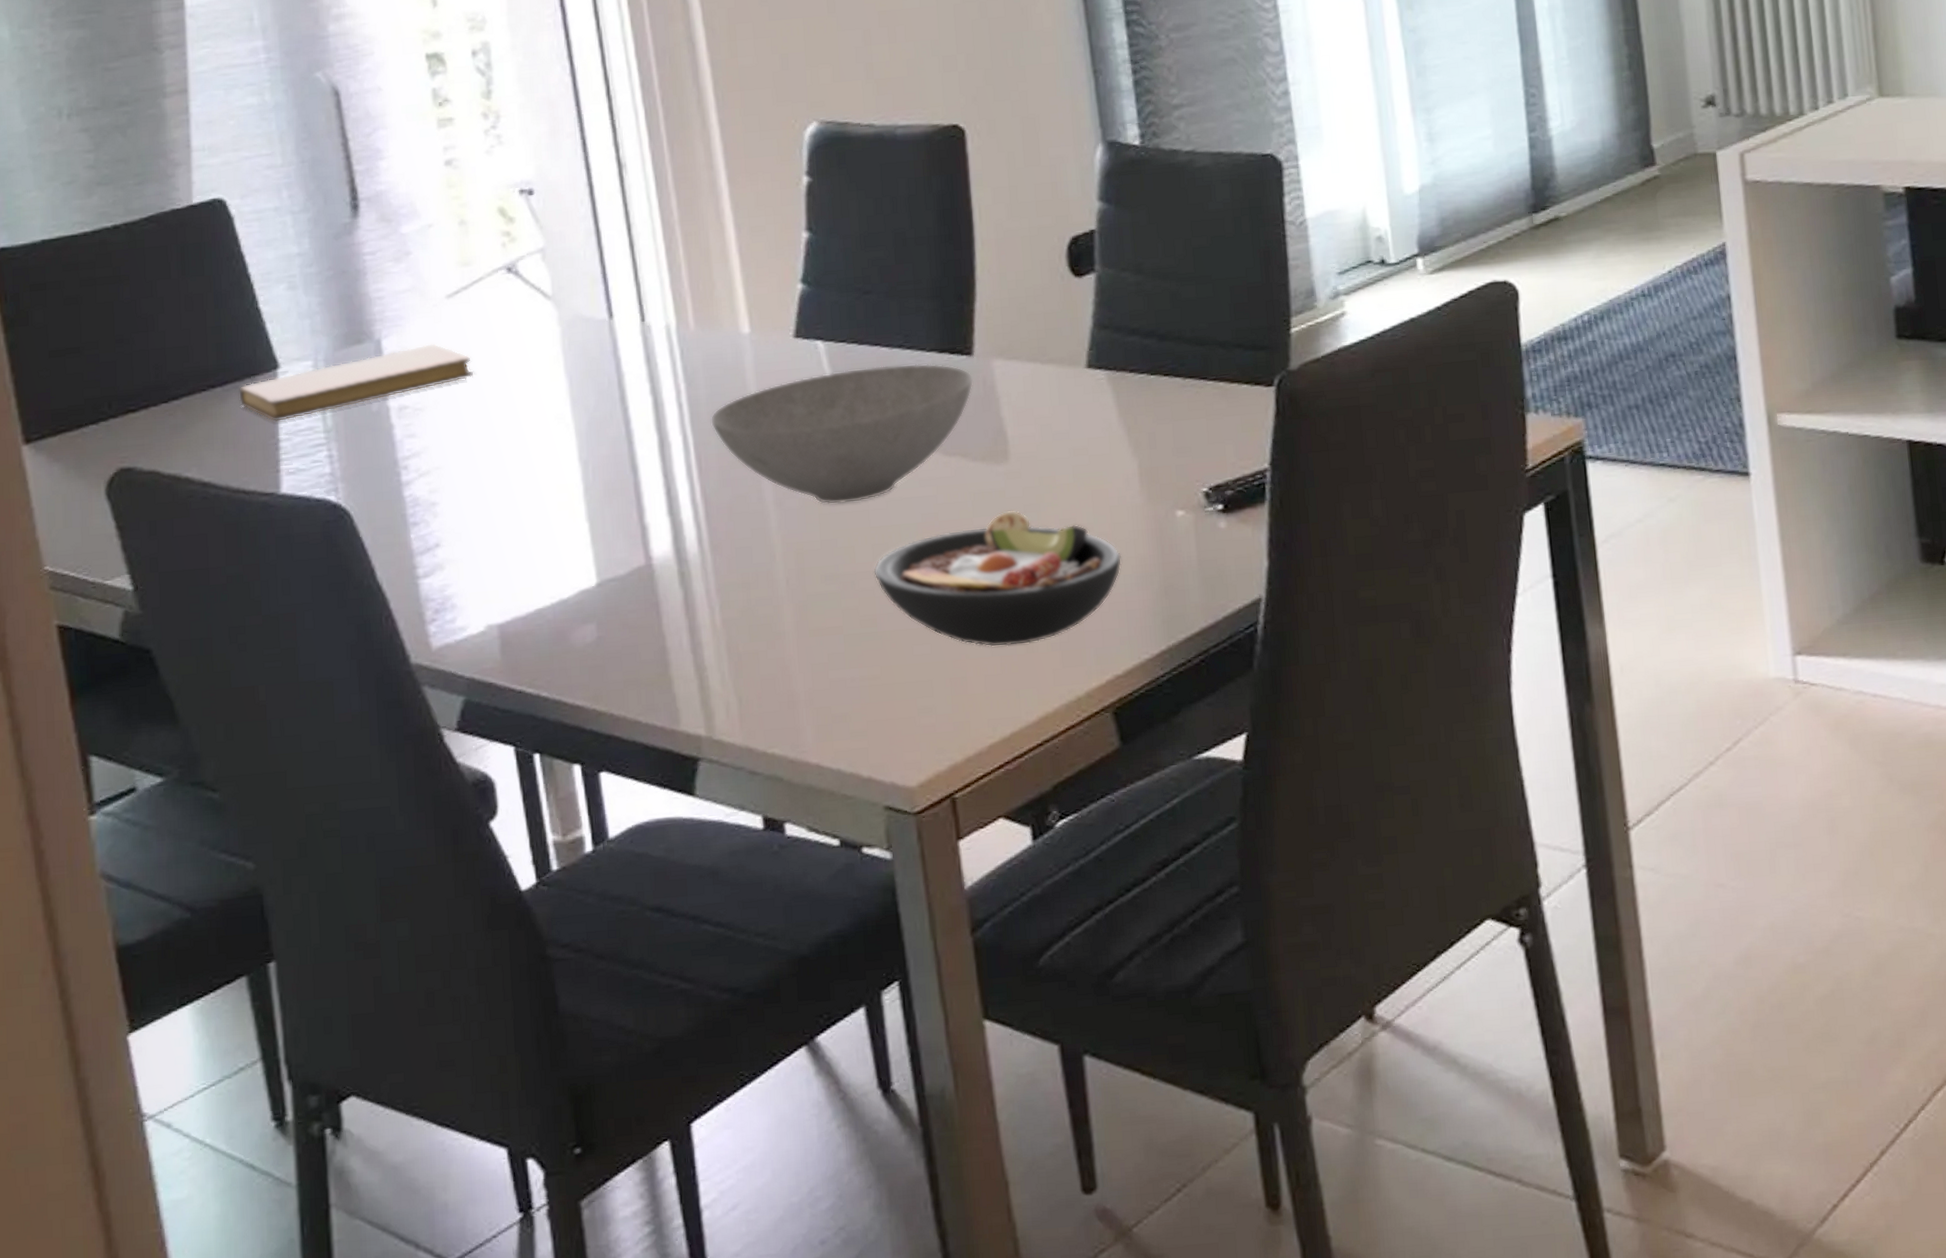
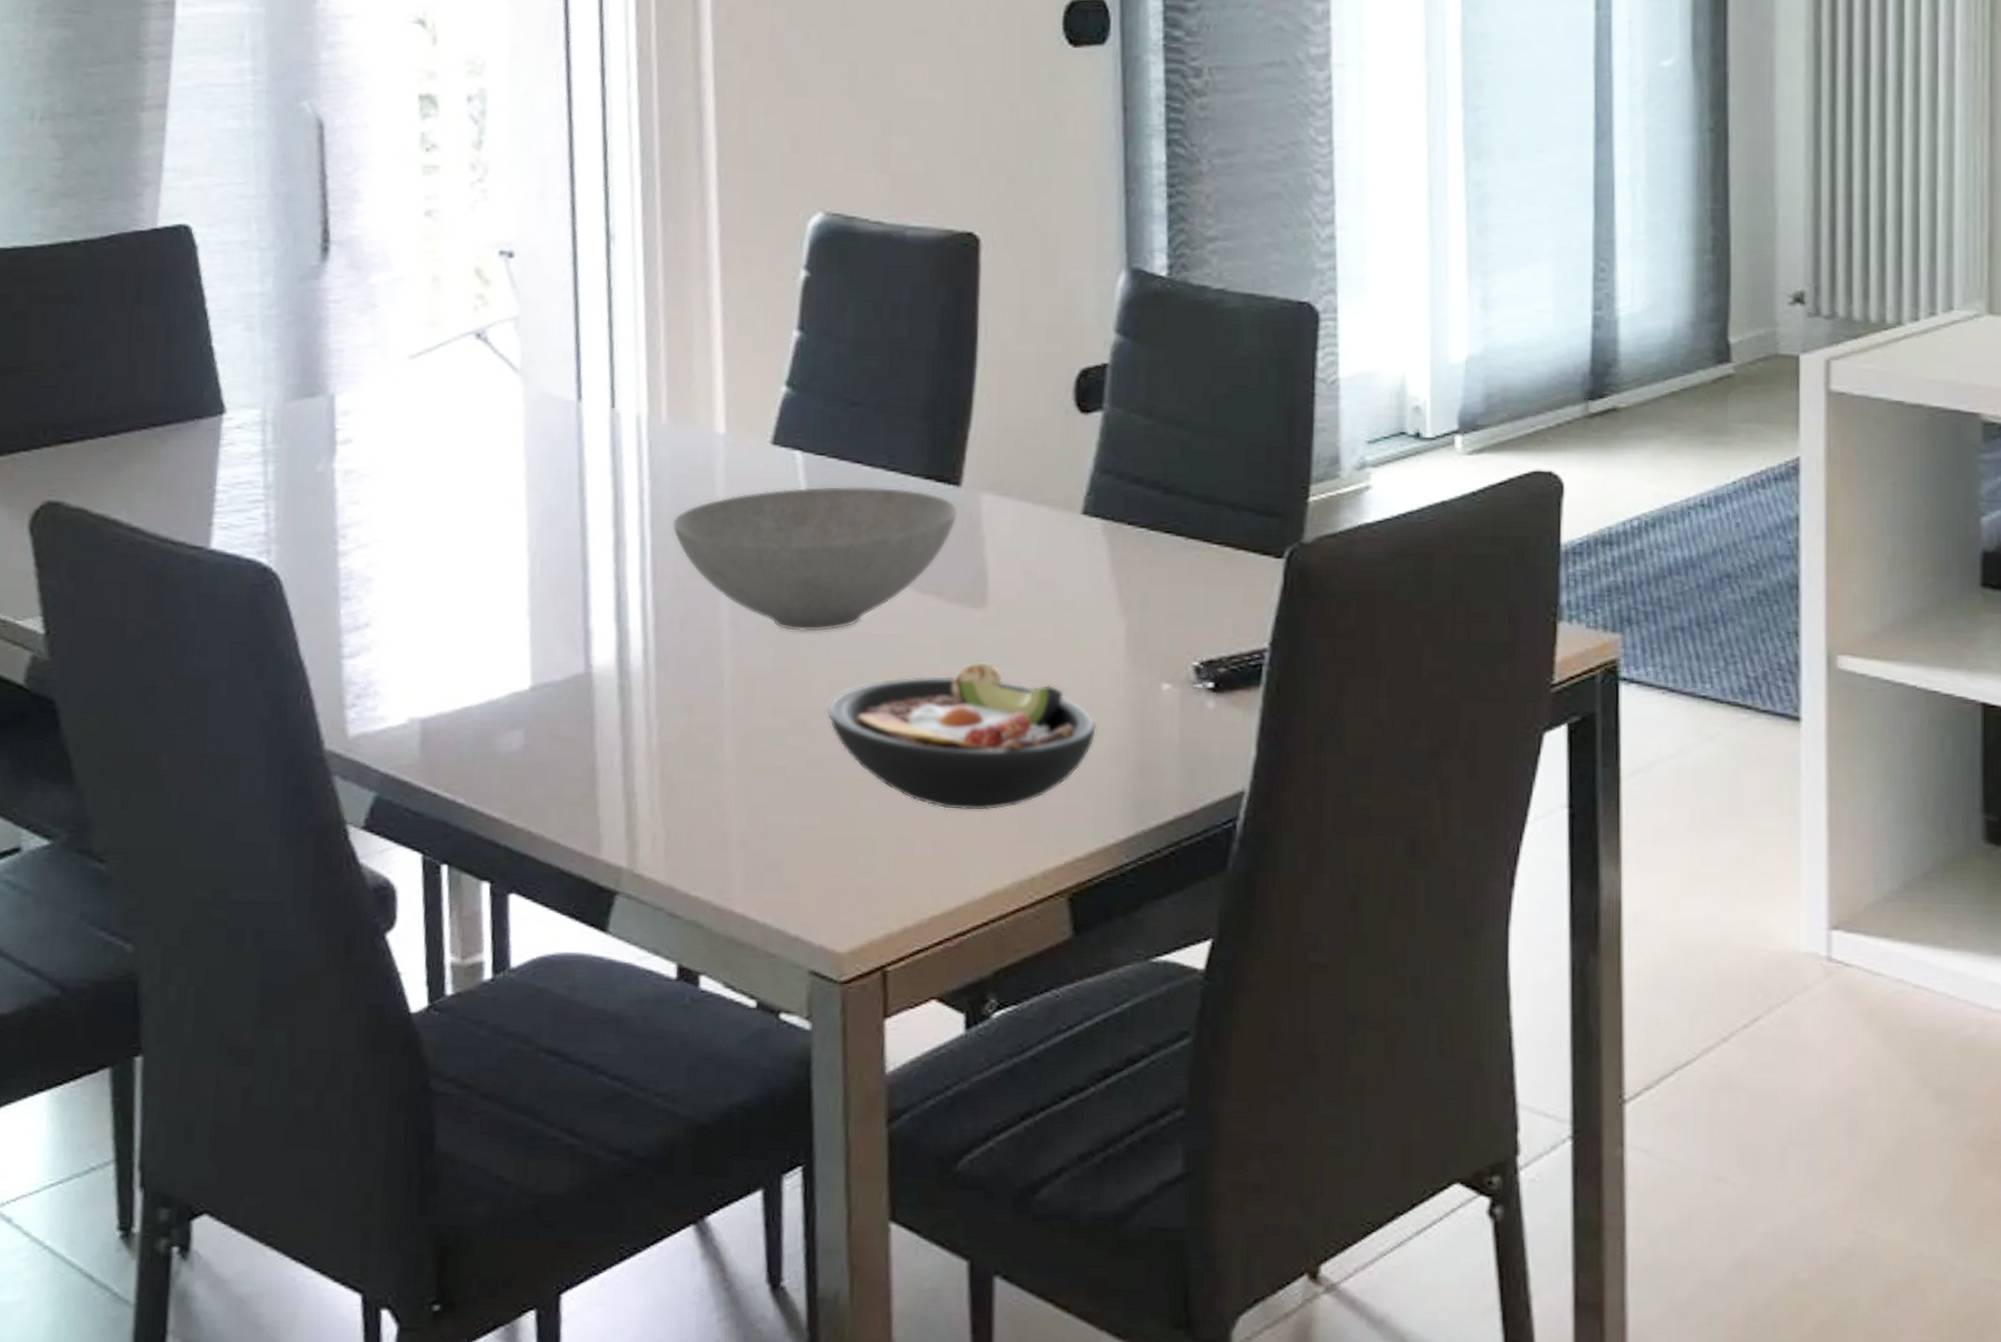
notebook: present [238,343,474,422] -> none [179,405,428,472]

